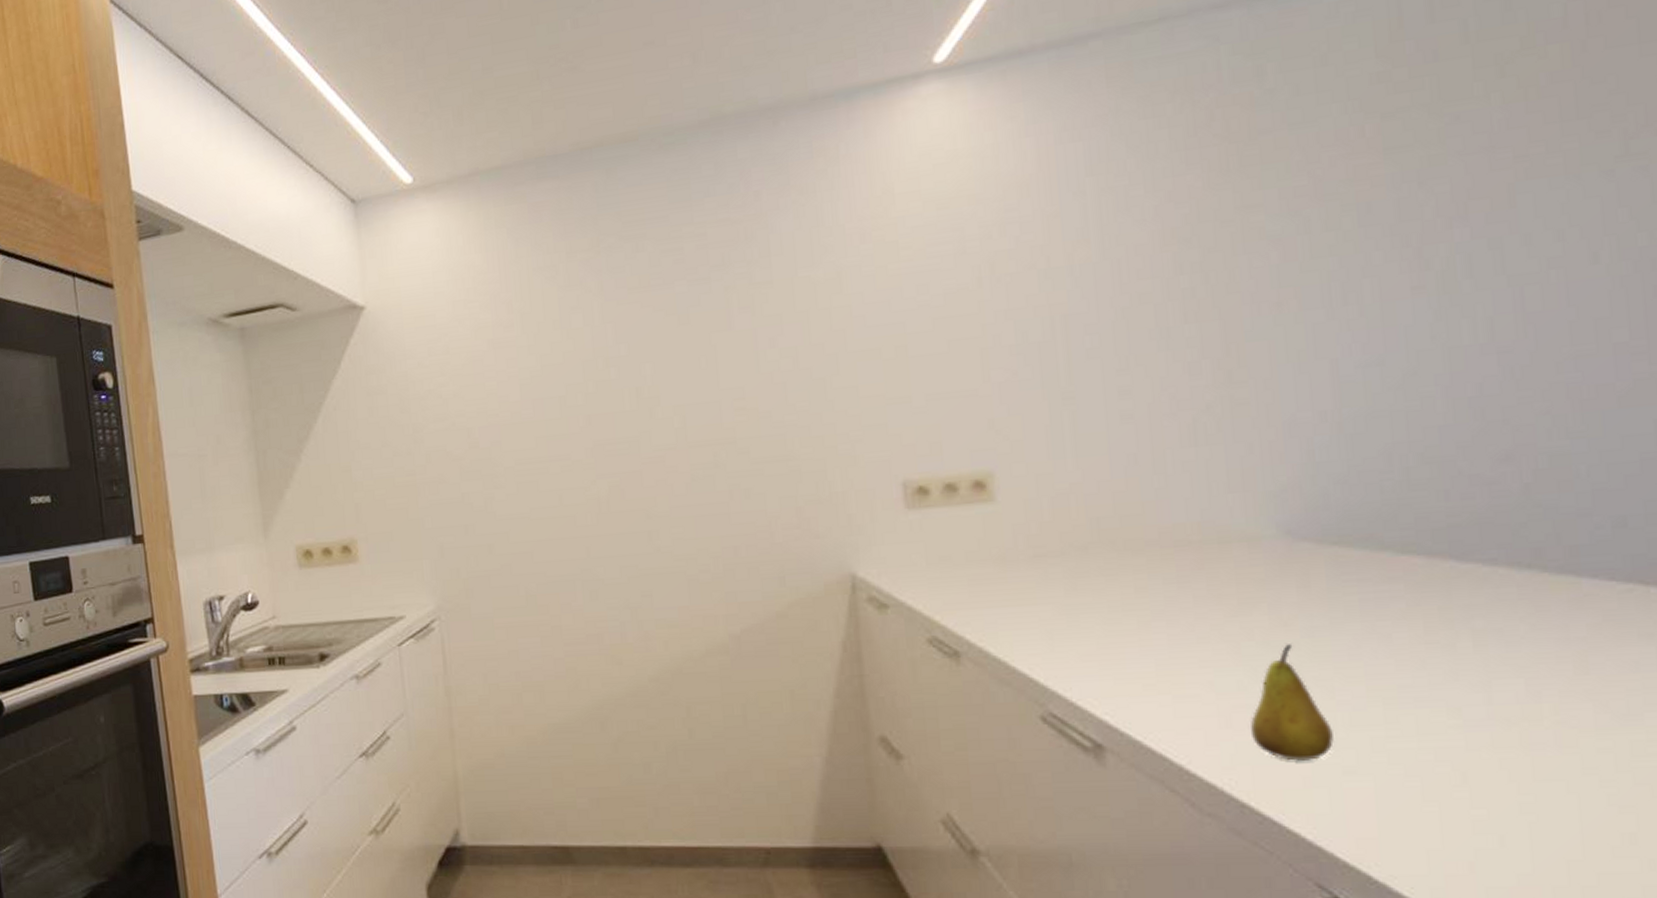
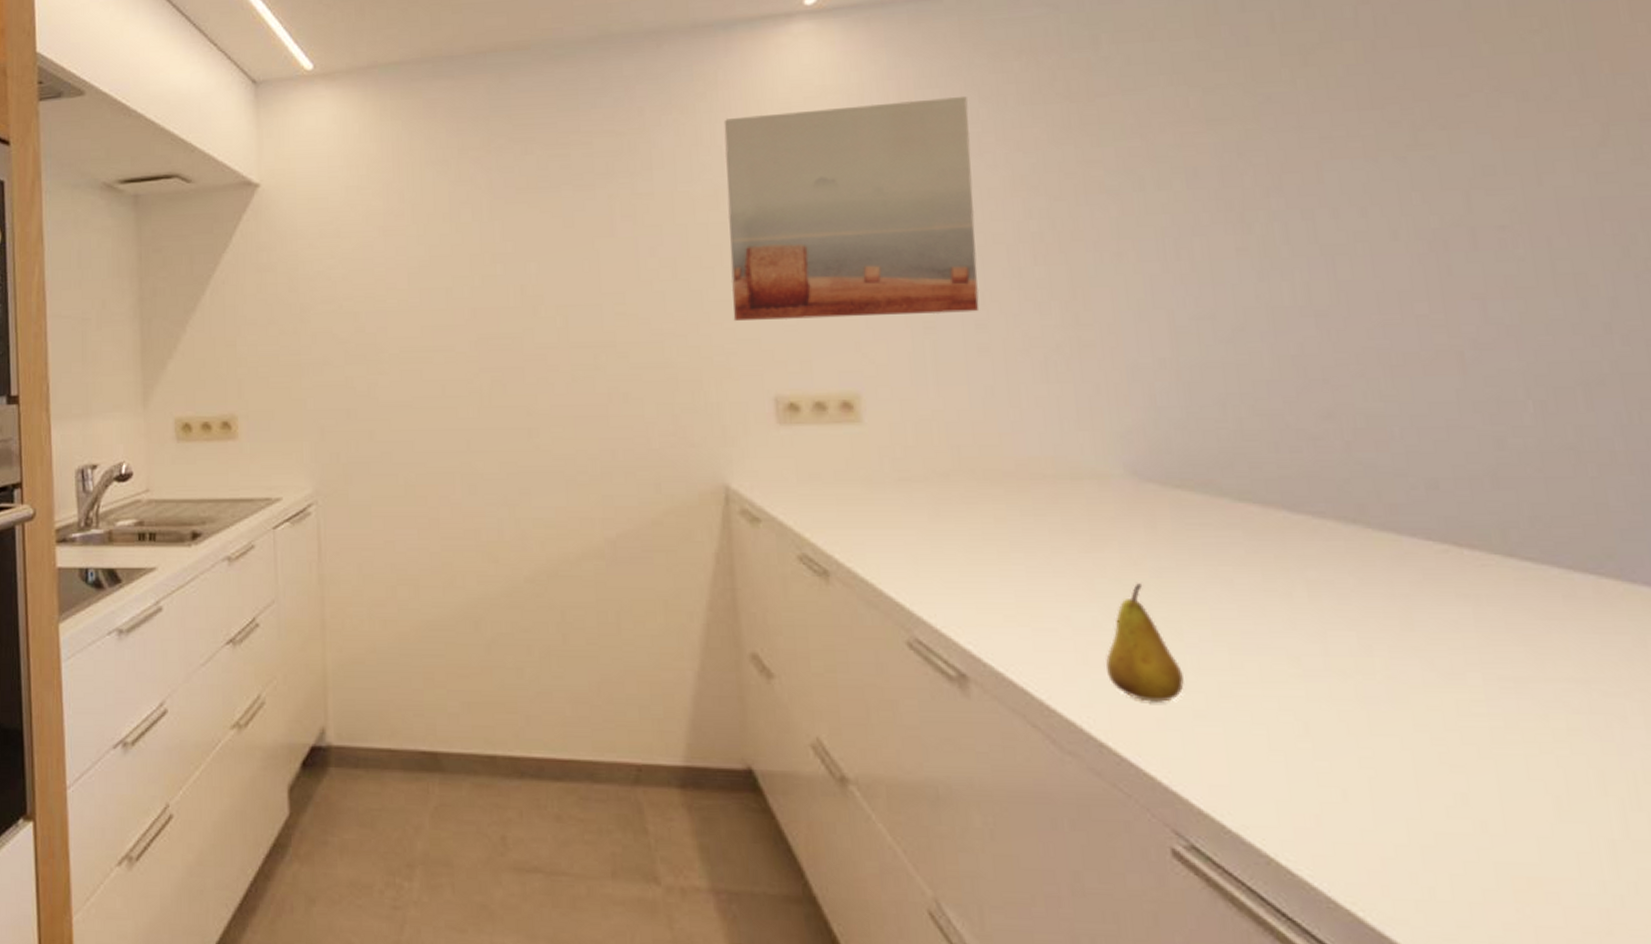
wall art: none [846,148,1123,408] -> present [723,97,980,322]

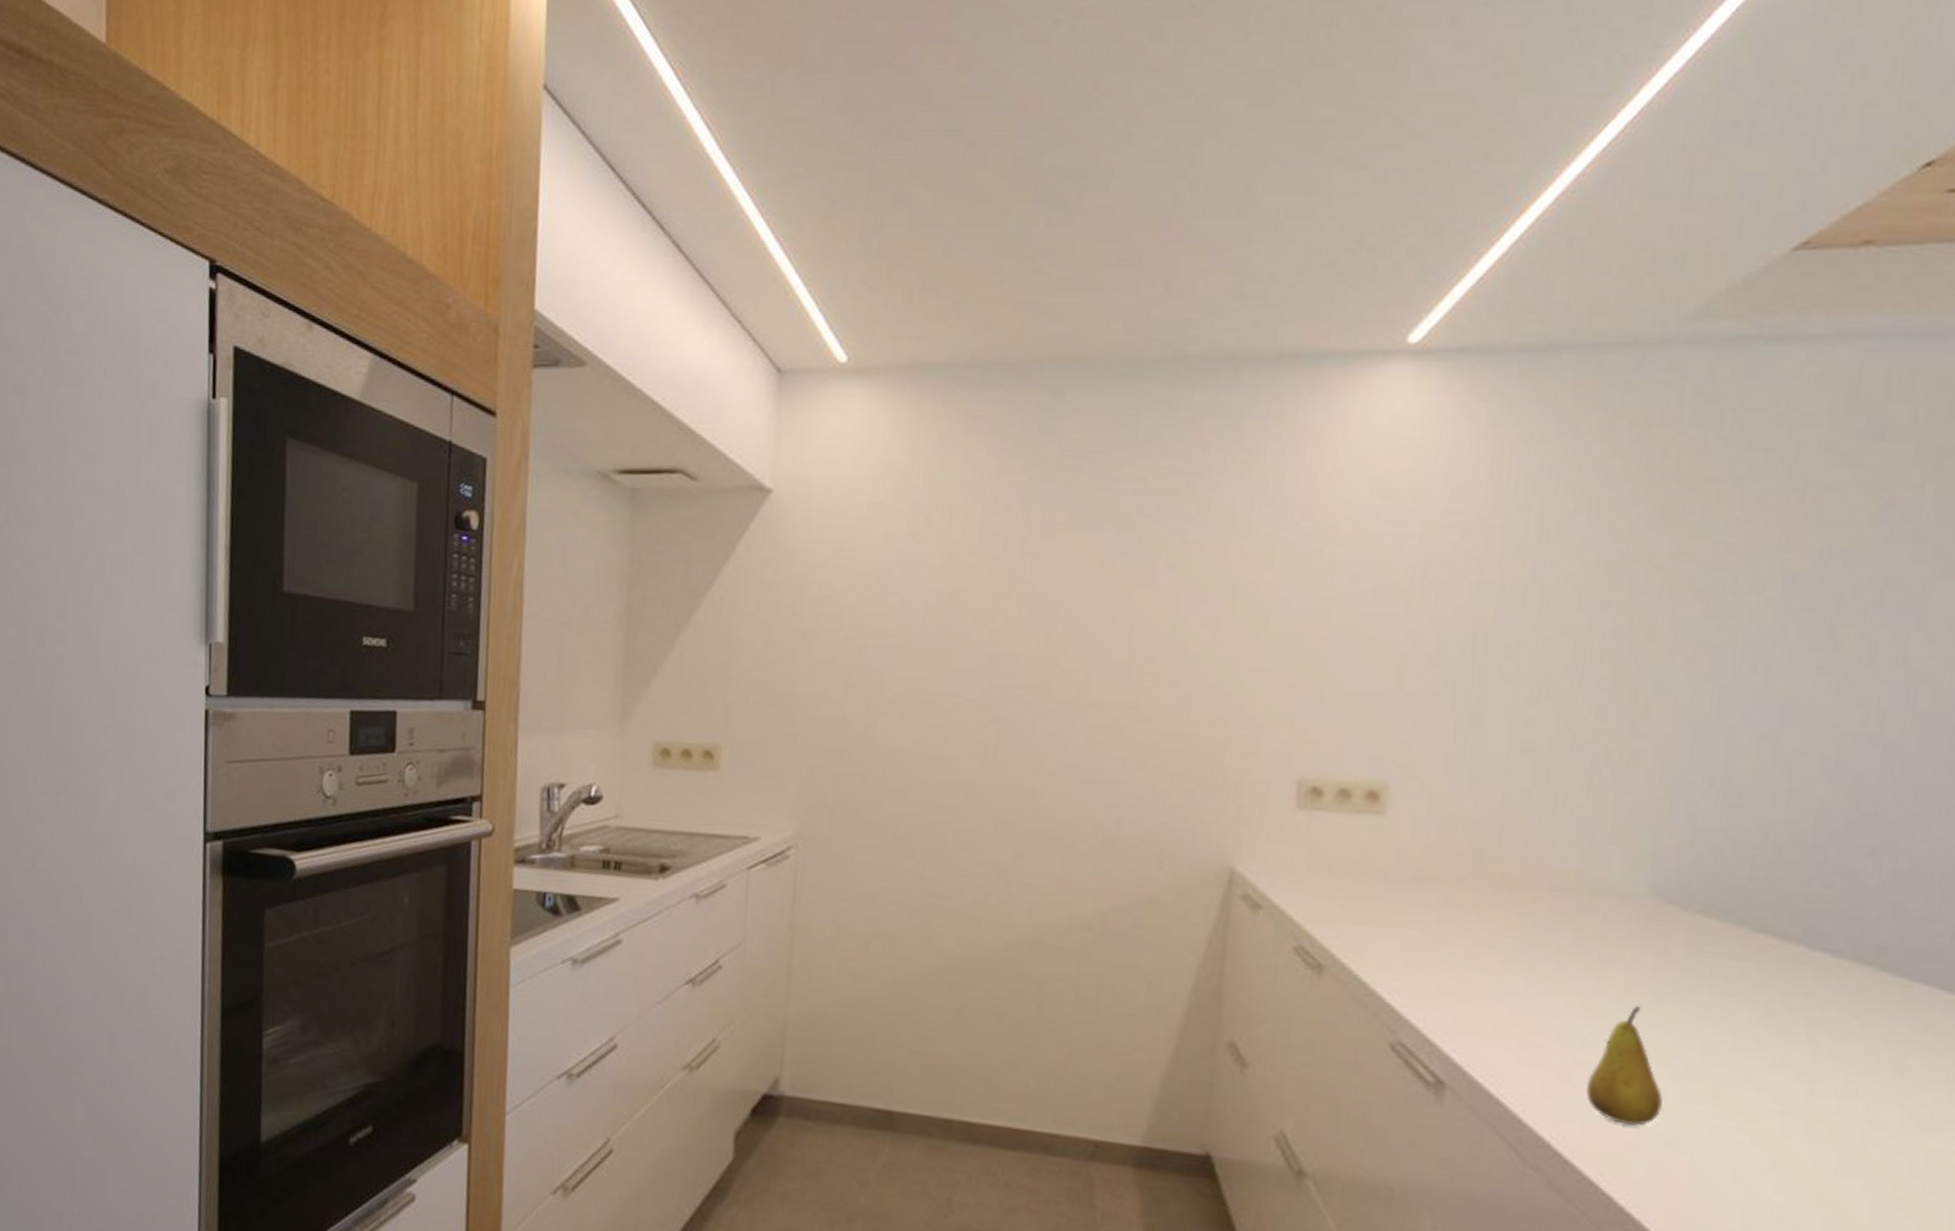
wall art: present [723,97,980,322] -> none [1268,466,1566,708]

